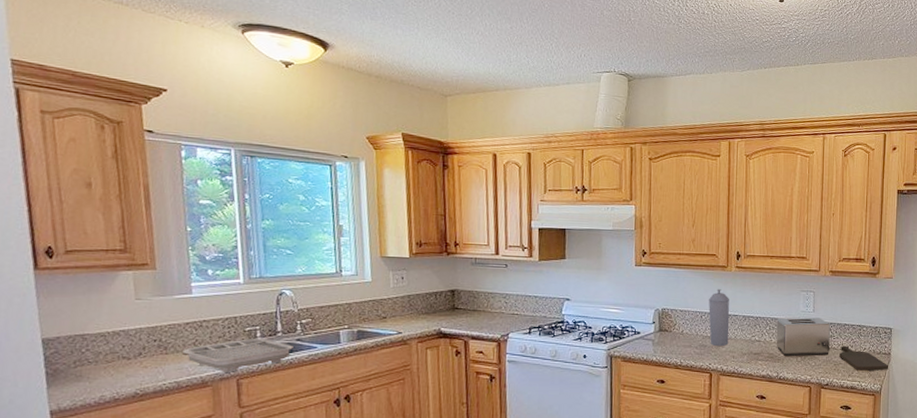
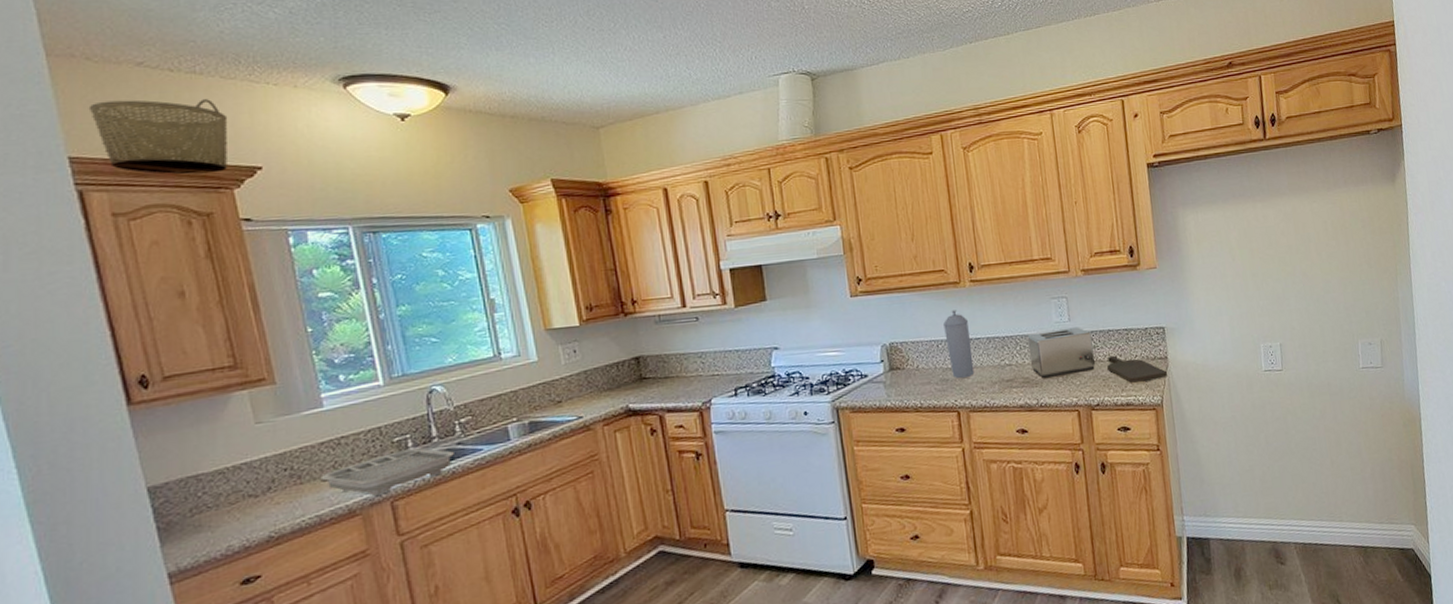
basket: none [32,16,145,89] -> present [88,99,229,175]

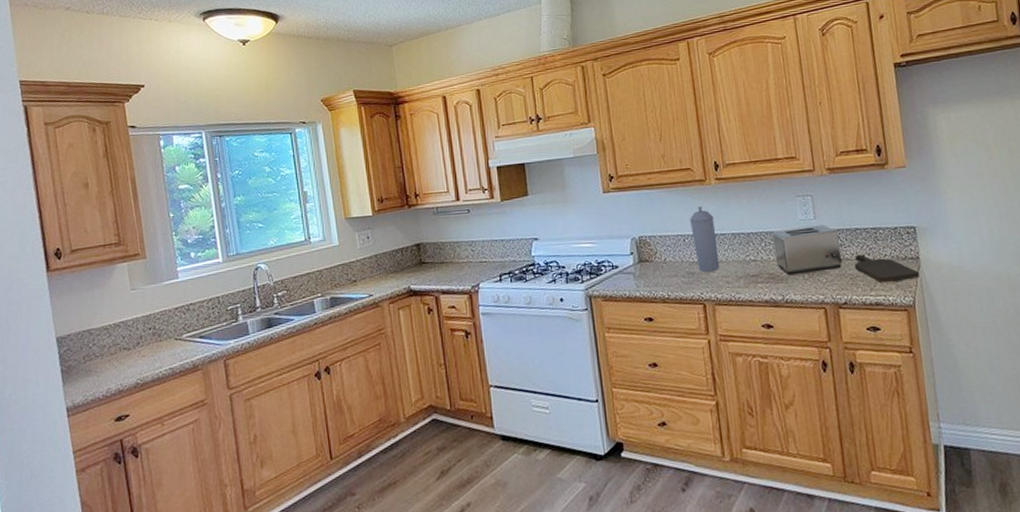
basket: present [88,99,229,175] -> none [34,33,123,93]
dish rack: present [320,447,454,496] -> none [174,315,272,354]

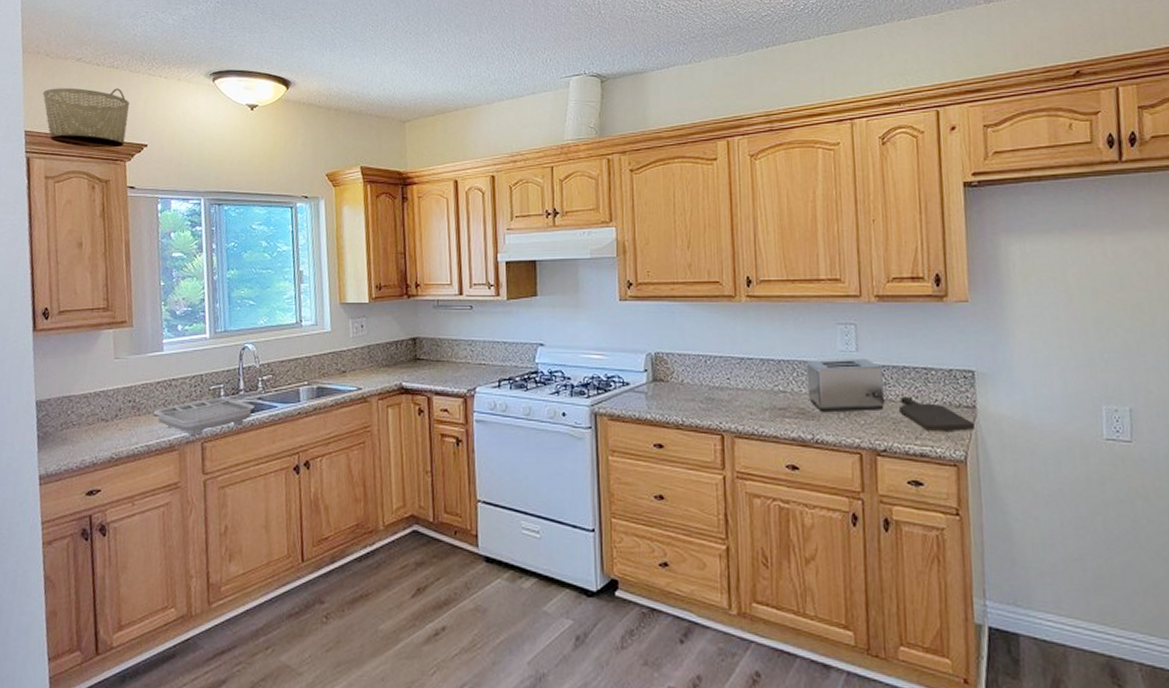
basket: none [34,33,123,93] -> present [42,87,130,148]
dish rack: none [174,315,272,354] -> present [153,397,255,435]
canister: present [690,206,720,273] -> none [714,325,744,400]

